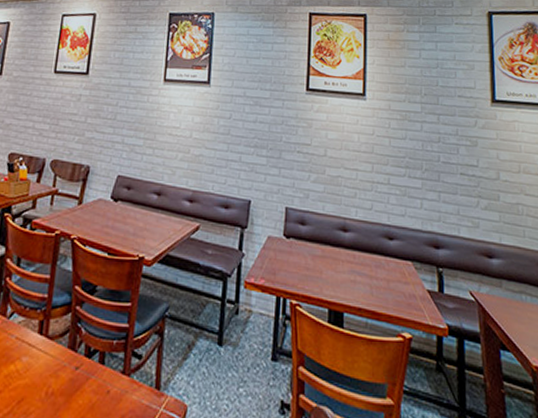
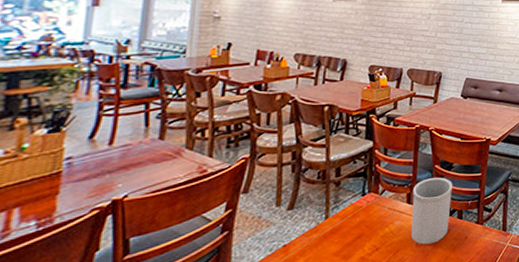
utensil holder: none [40,303,96,395] -> present [411,177,453,245]

